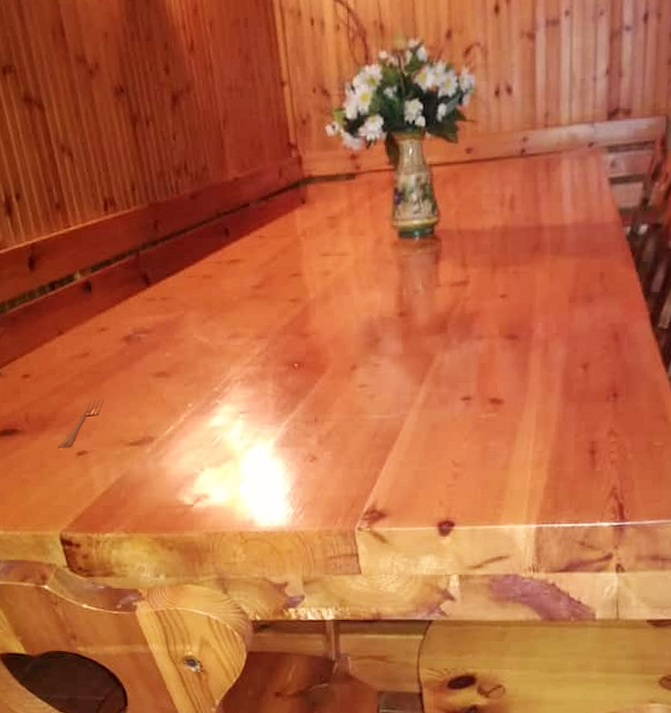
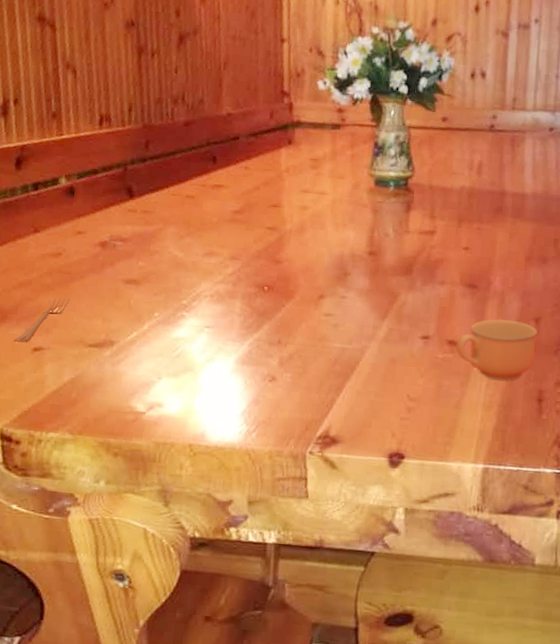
cup: none [498,369,586,435] -> present [455,318,537,381]

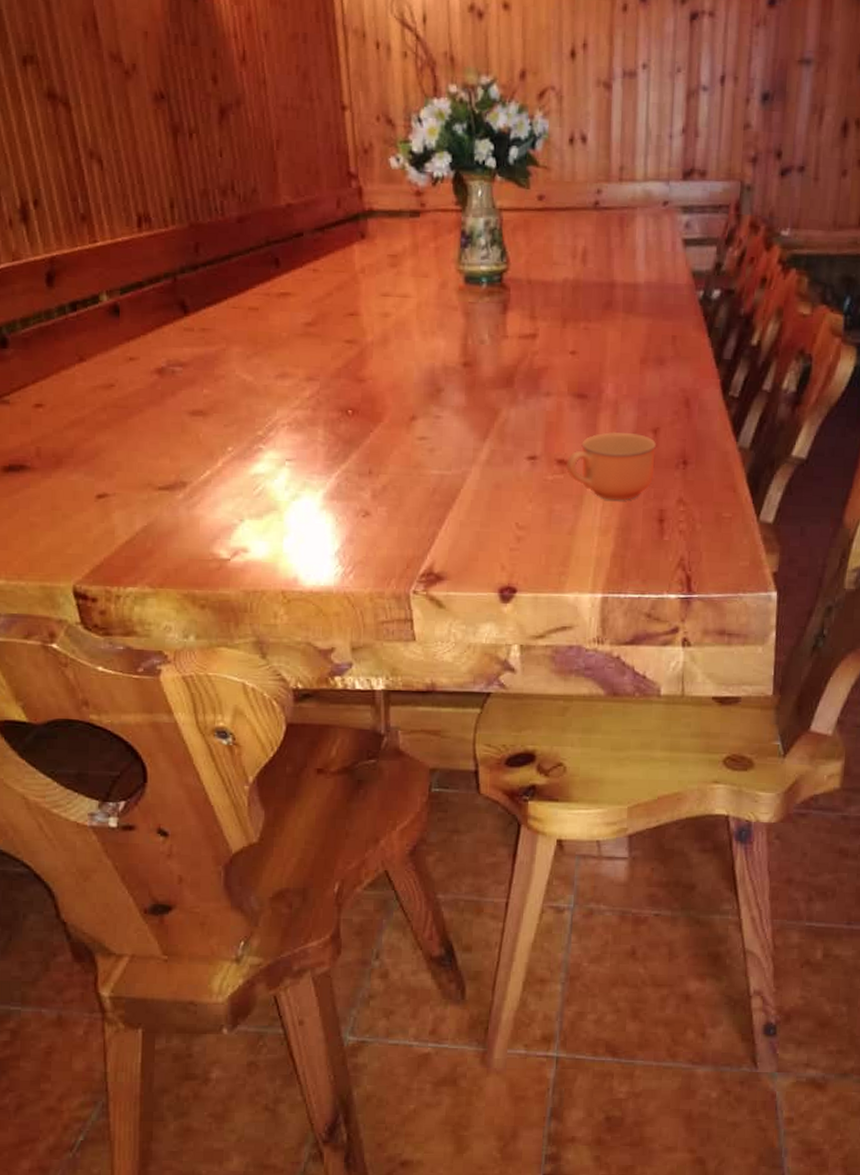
fork: present [13,298,70,343] -> none [73,436,130,490]

